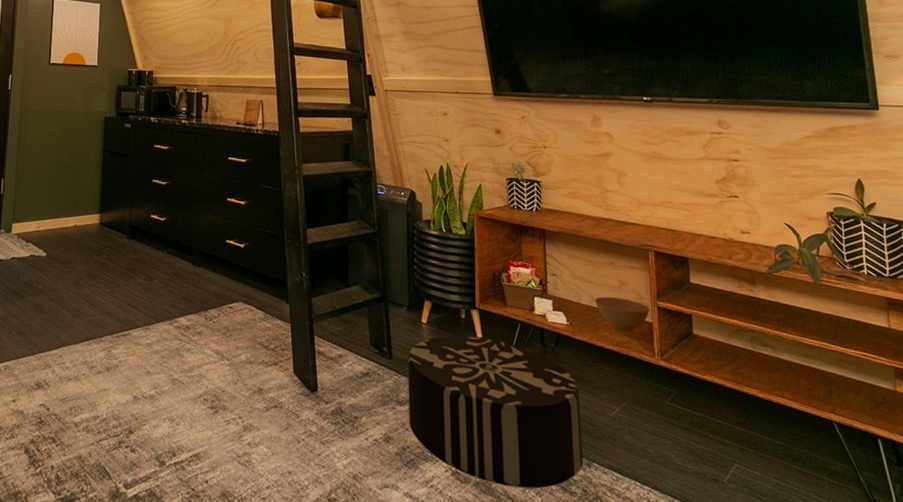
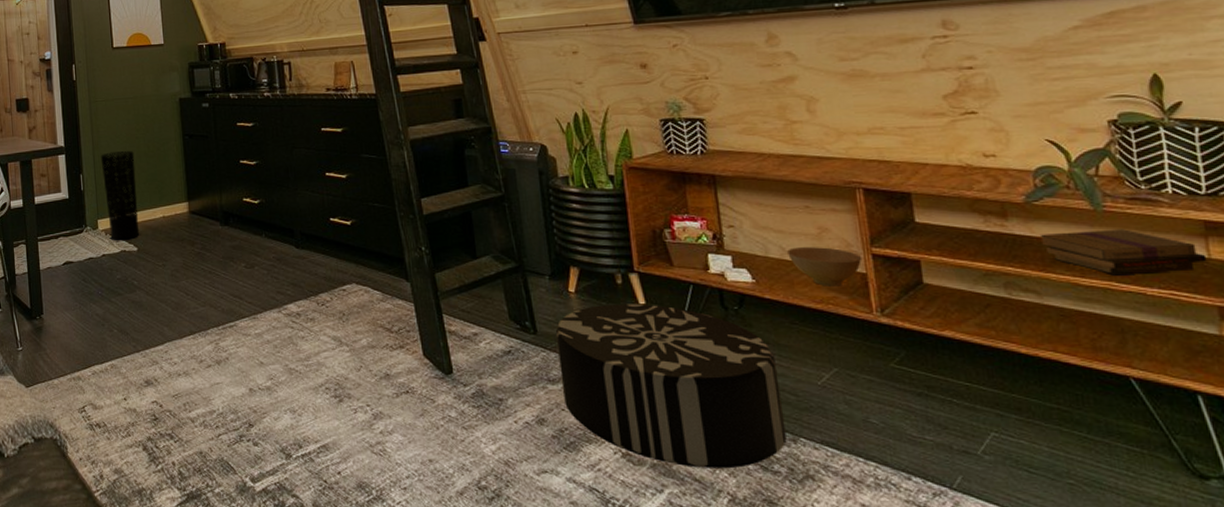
umbrella stand: none [22,160,56,245] -> present [100,150,140,240]
books: none [777,299,888,338] -> present [1039,229,1208,276]

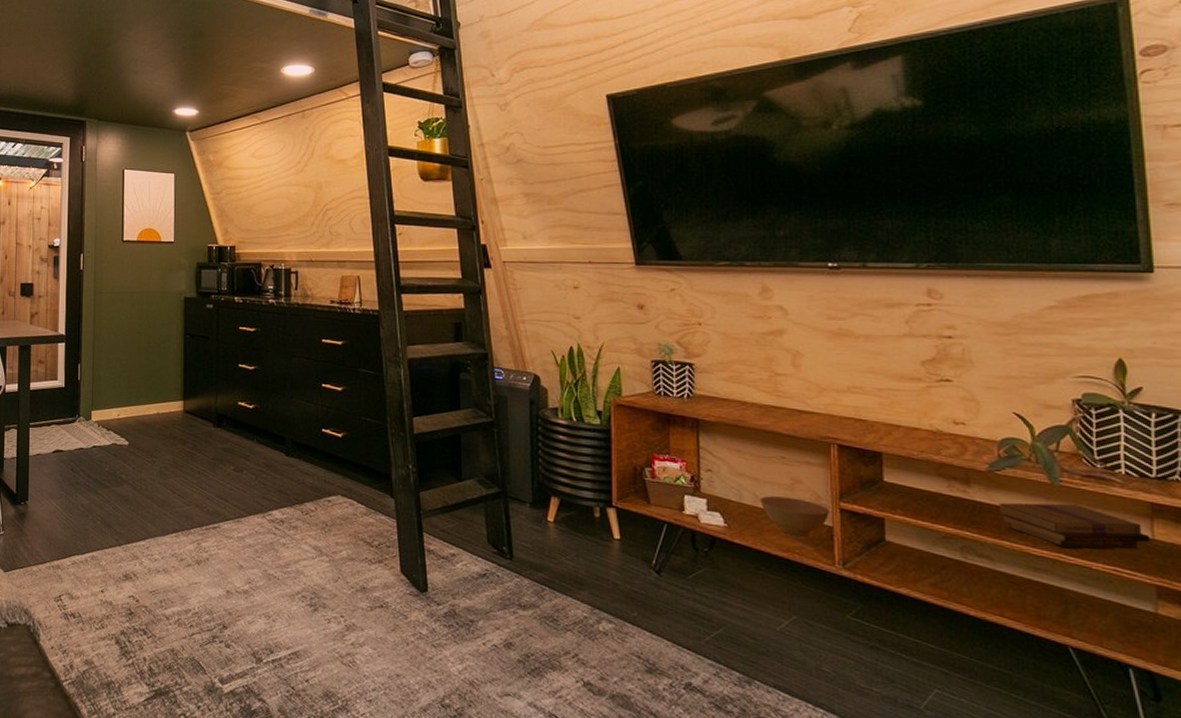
umbrella stand: present [100,150,140,240] -> none [100,344,134,433]
pouf: present [555,304,787,469] -> none [531,536,742,705]

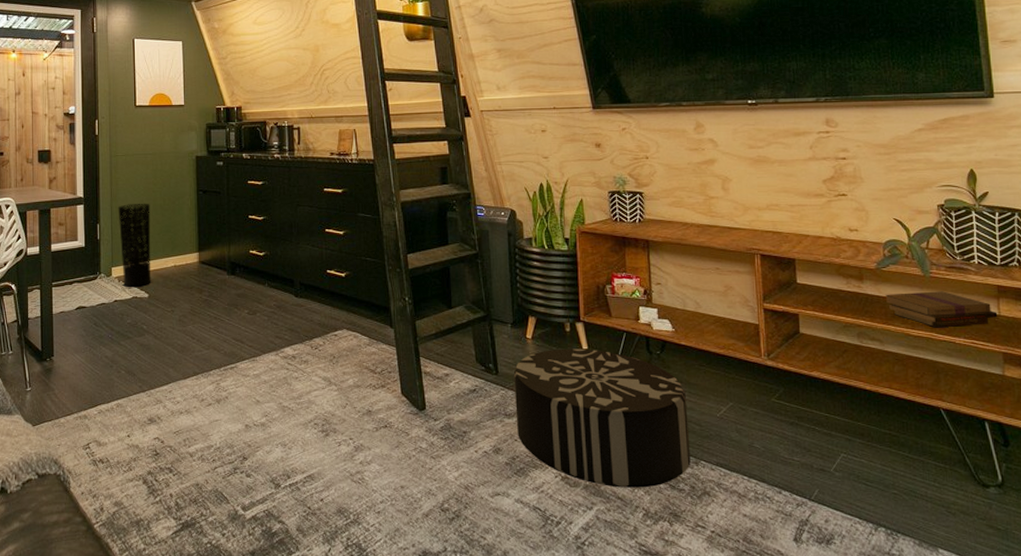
umbrella stand: none [100,344,134,433] -> present [118,203,152,287]
pouf: none [531,536,742,705] -> present [513,348,691,488]
bowl: present [759,496,831,537] -> none [699,302,757,335]

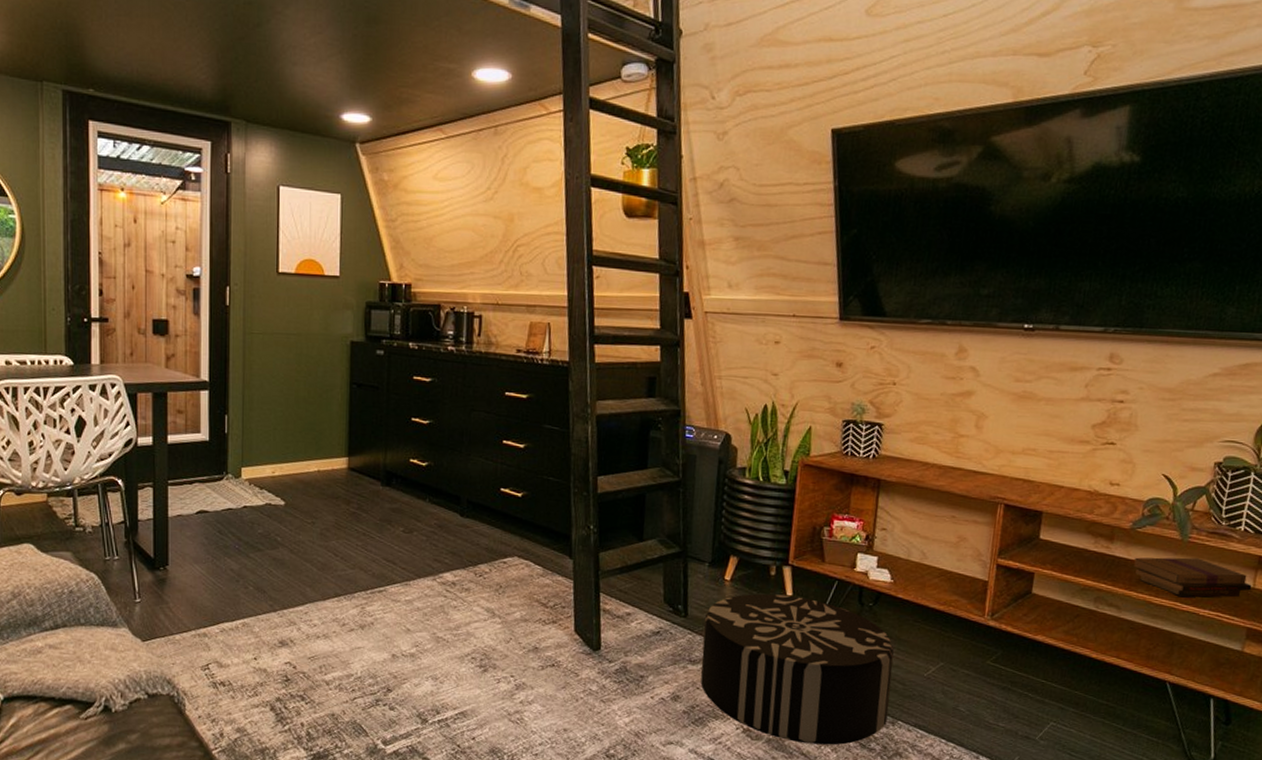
umbrella stand: present [118,203,152,287] -> none [251,393,292,493]

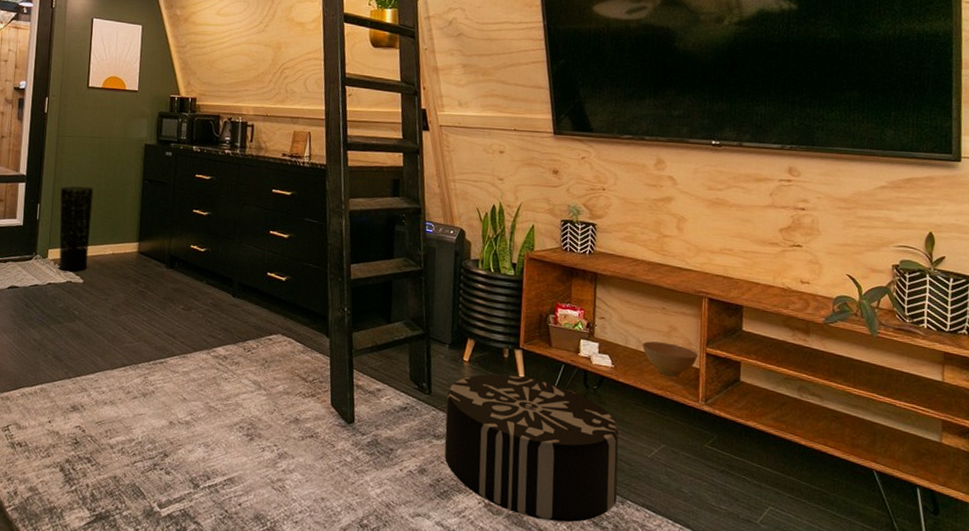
umbrella stand: none [251,393,292,493] -> present [59,186,94,272]
bowl: none [925,553,988,591] -> present [641,341,699,377]
books: present [1132,557,1252,598] -> none [829,350,942,391]

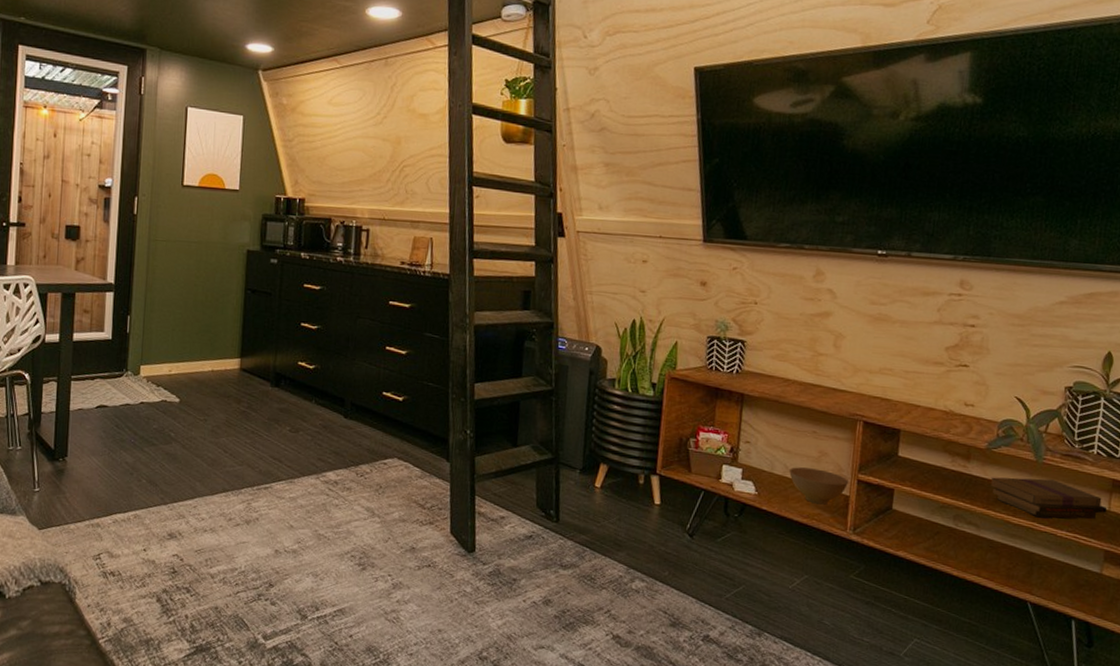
umbrella stand: present [59,186,94,272] -> none [152,296,190,390]
pouf: present [444,374,619,523] -> none [571,501,759,655]
books: none [829,350,942,391] -> present [989,477,1108,520]

